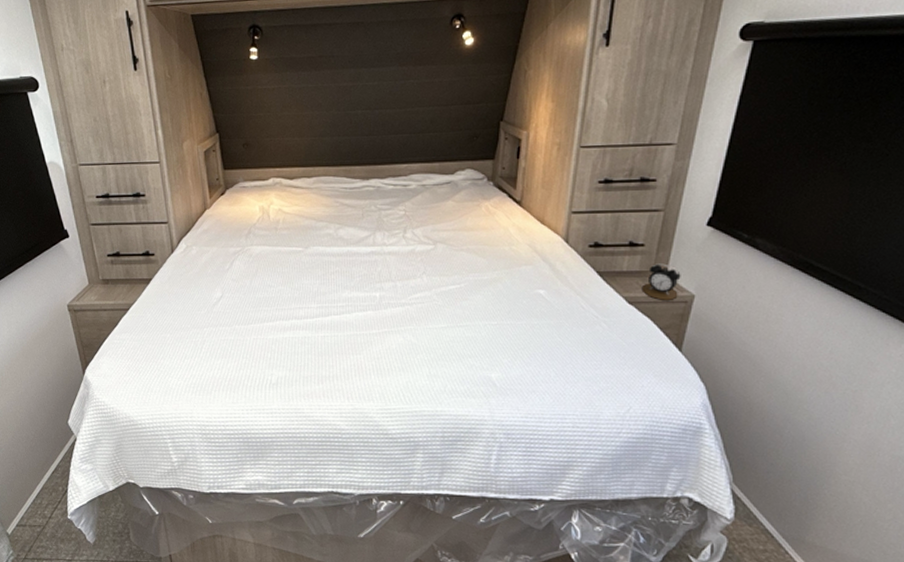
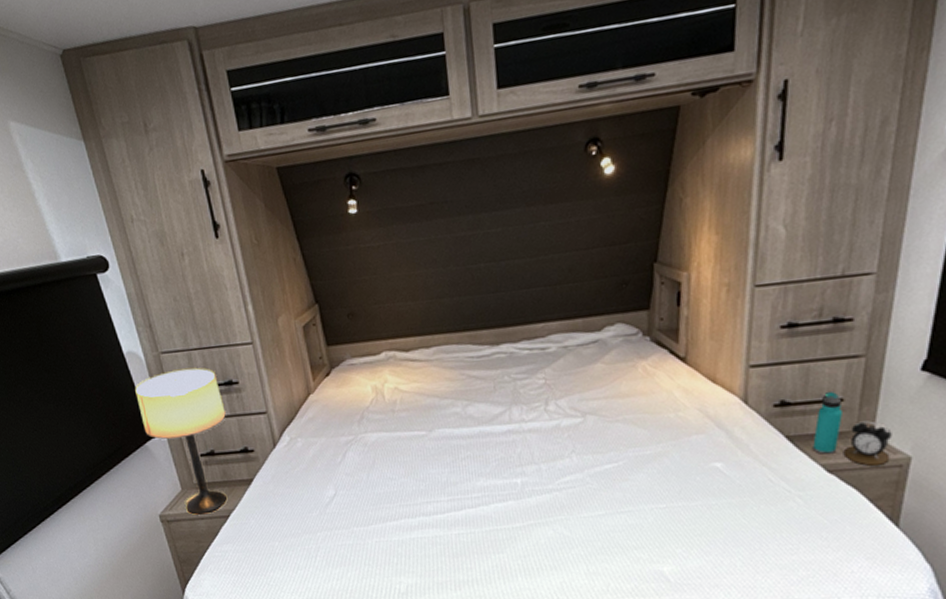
table lamp: none [54,180,132,306] -> present [135,368,227,515]
water bottle: none [618,237,643,290] -> present [813,391,842,456]

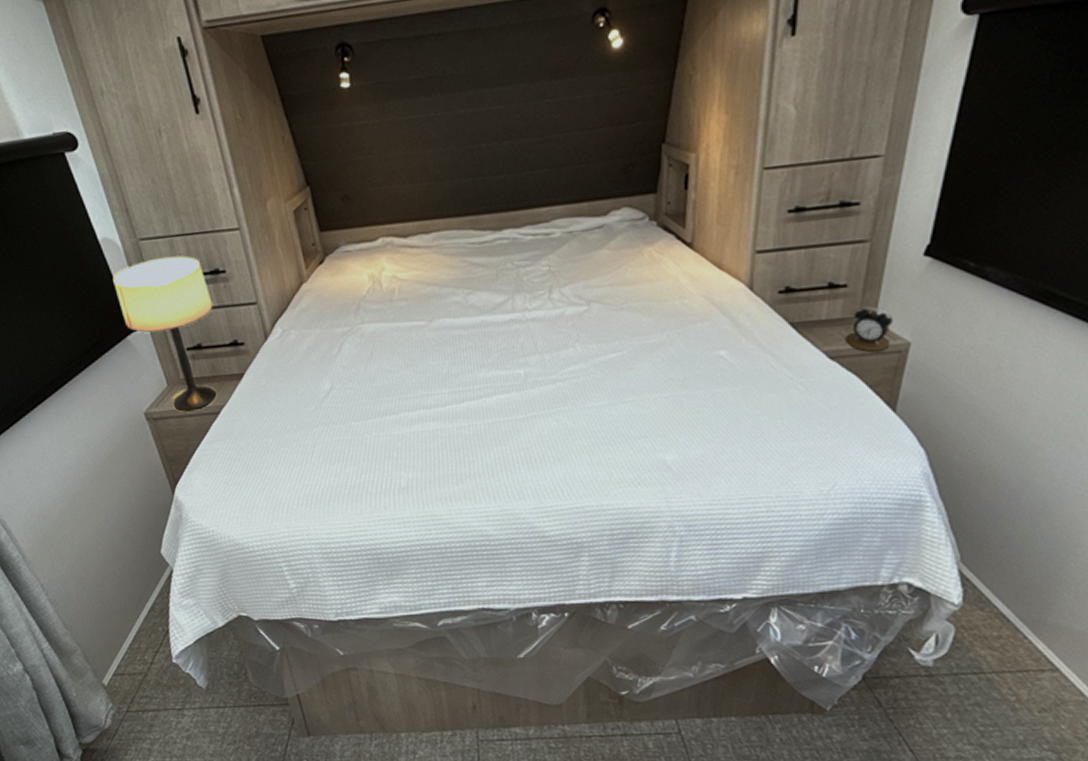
water bottle: present [813,391,842,456] -> none [816,276,845,342]

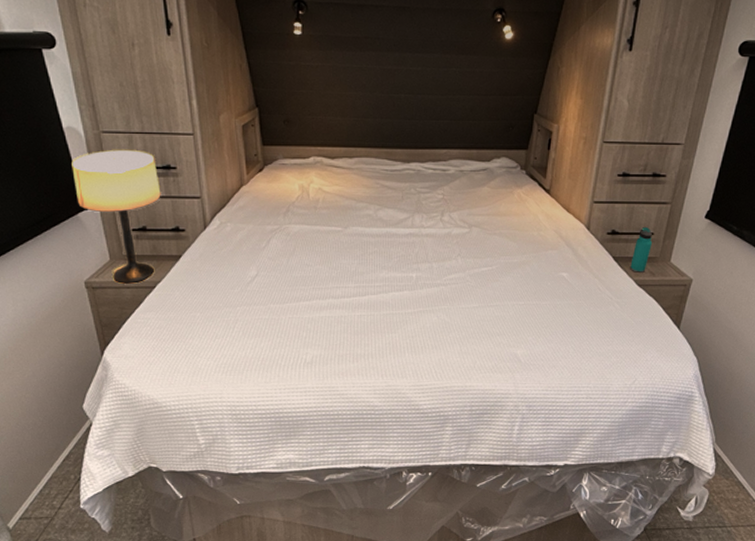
water bottle: none [816,276,845,342] -> present [630,226,652,274]
alarm clock: present [845,306,893,352] -> none [649,251,682,283]

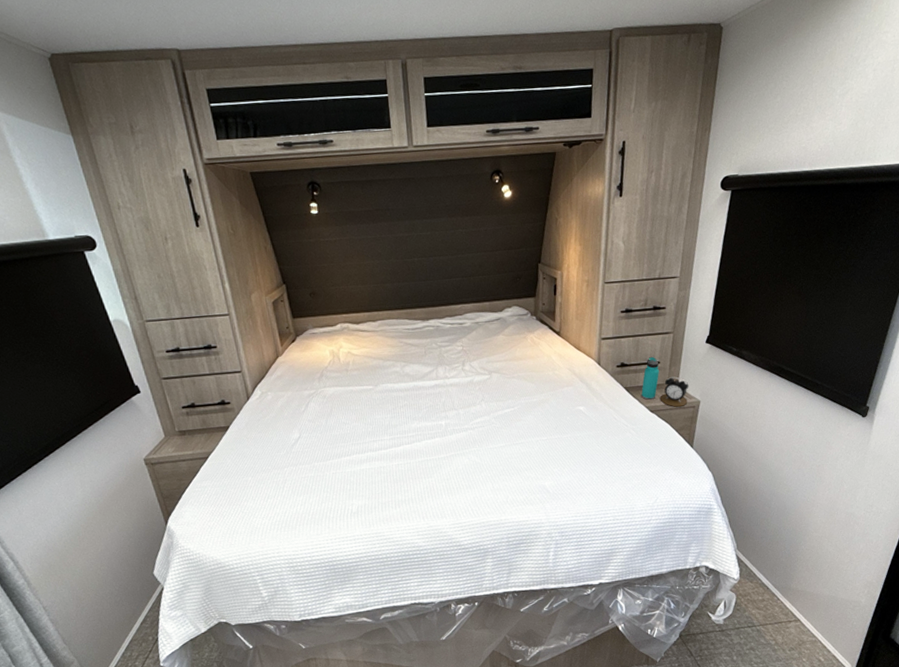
table lamp: present [72,150,161,284] -> none [121,334,206,457]
alarm clock: none [649,251,682,283] -> present [660,376,689,407]

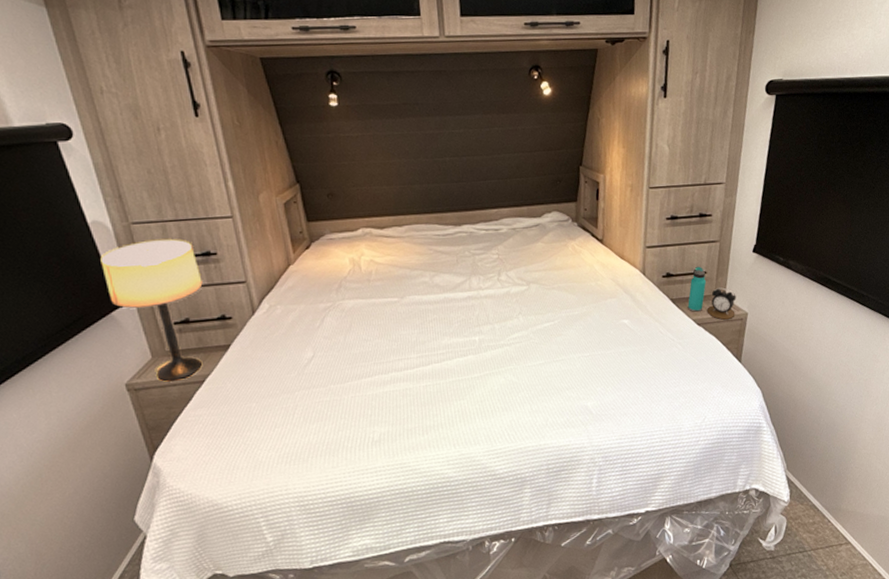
table lamp: none [121,334,206,457] -> present [100,239,203,382]

